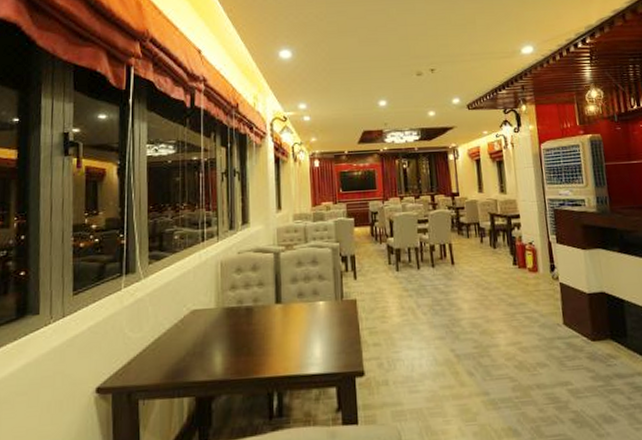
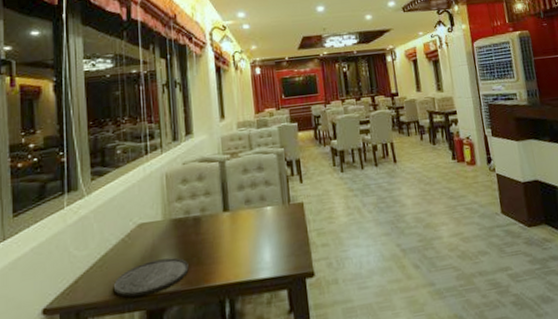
plate: none [166,346,239,382] -> present [114,257,189,297]

